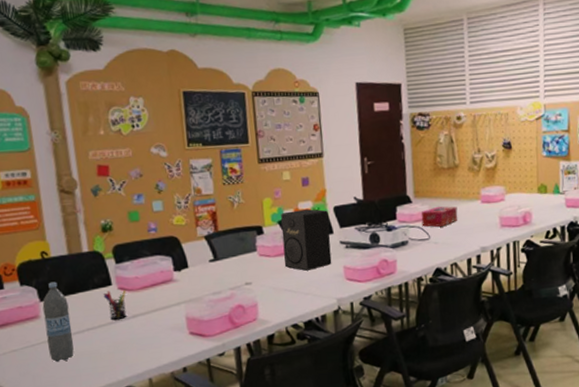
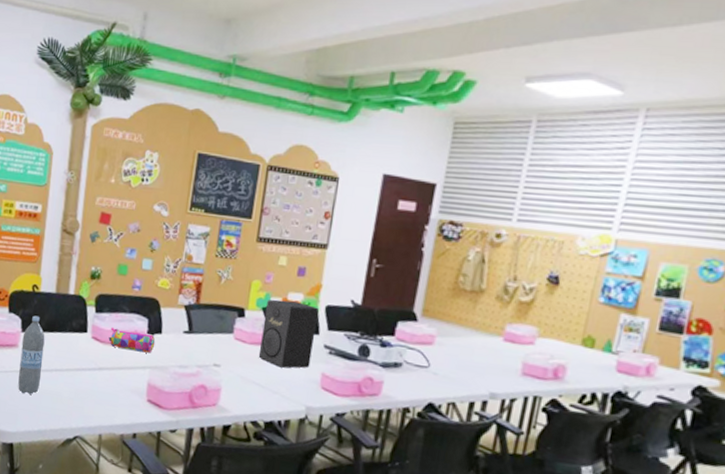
pen holder: present [103,290,127,321] -> none [77,337,98,369]
pencil case: none [135,271,185,292] -> present [108,327,156,353]
tissue box: present [421,206,458,227] -> none [423,332,472,358]

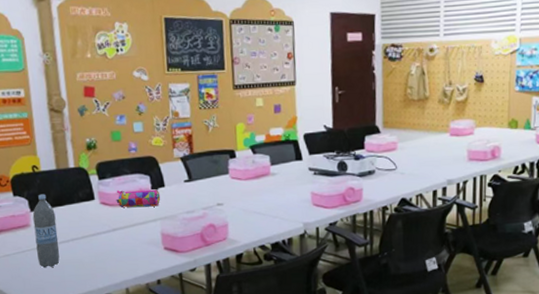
speaker: present [258,299,319,368] -> none [252,135,300,195]

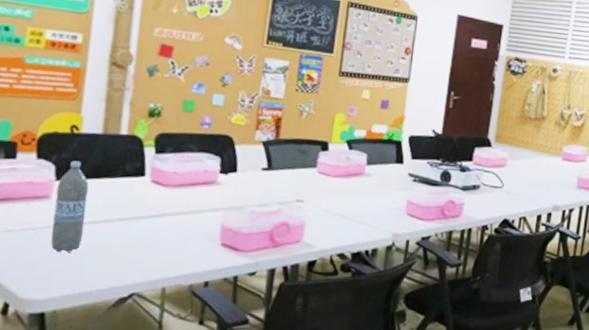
pencil case: present [116,189,161,208] -> none [172,169,230,194]

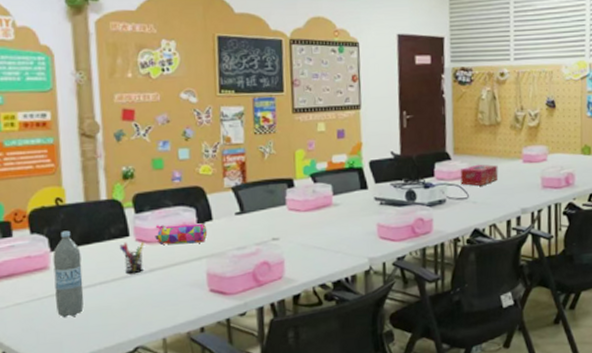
pen holder: none [132,181,160,217] -> present [119,242,144,275]
pencil case: none [172,169,230,194] -> present [155,223,208,245]
tissue box: none [497,155,537,178] -> present [460,164,499,186]

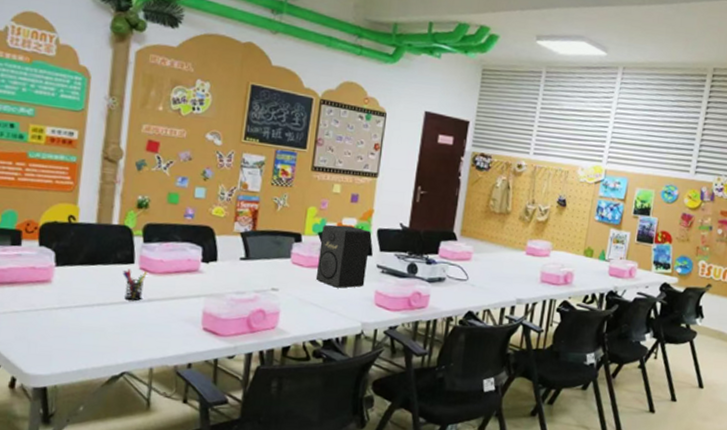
water bottle: present [53,230,84,317] -> none [52,248,85,333]
pencil case: present [155,223,208,245] -> none [158,257,211,282]
speaker: none [313,162,365,227] -> present [315,224,371,288]
tissue box: present [460,164,499,186] -> none [462,249,501,271]

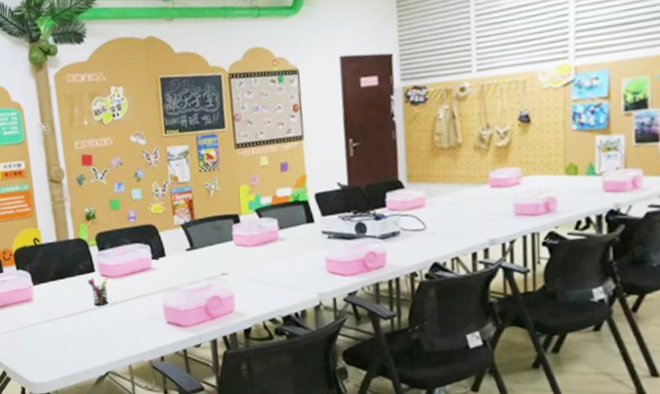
speaker: present [315,224,371,288] -> none [258,196,313,262]

